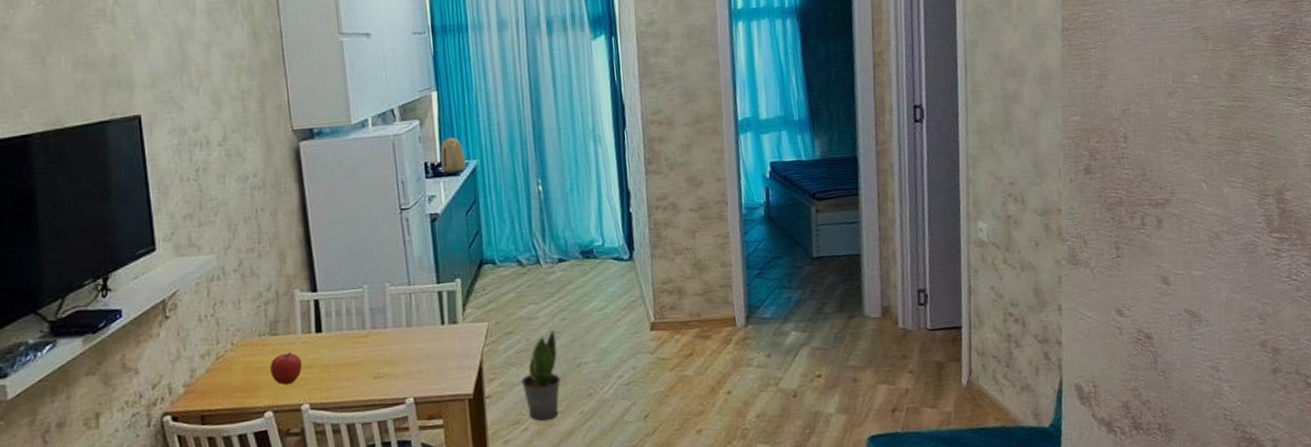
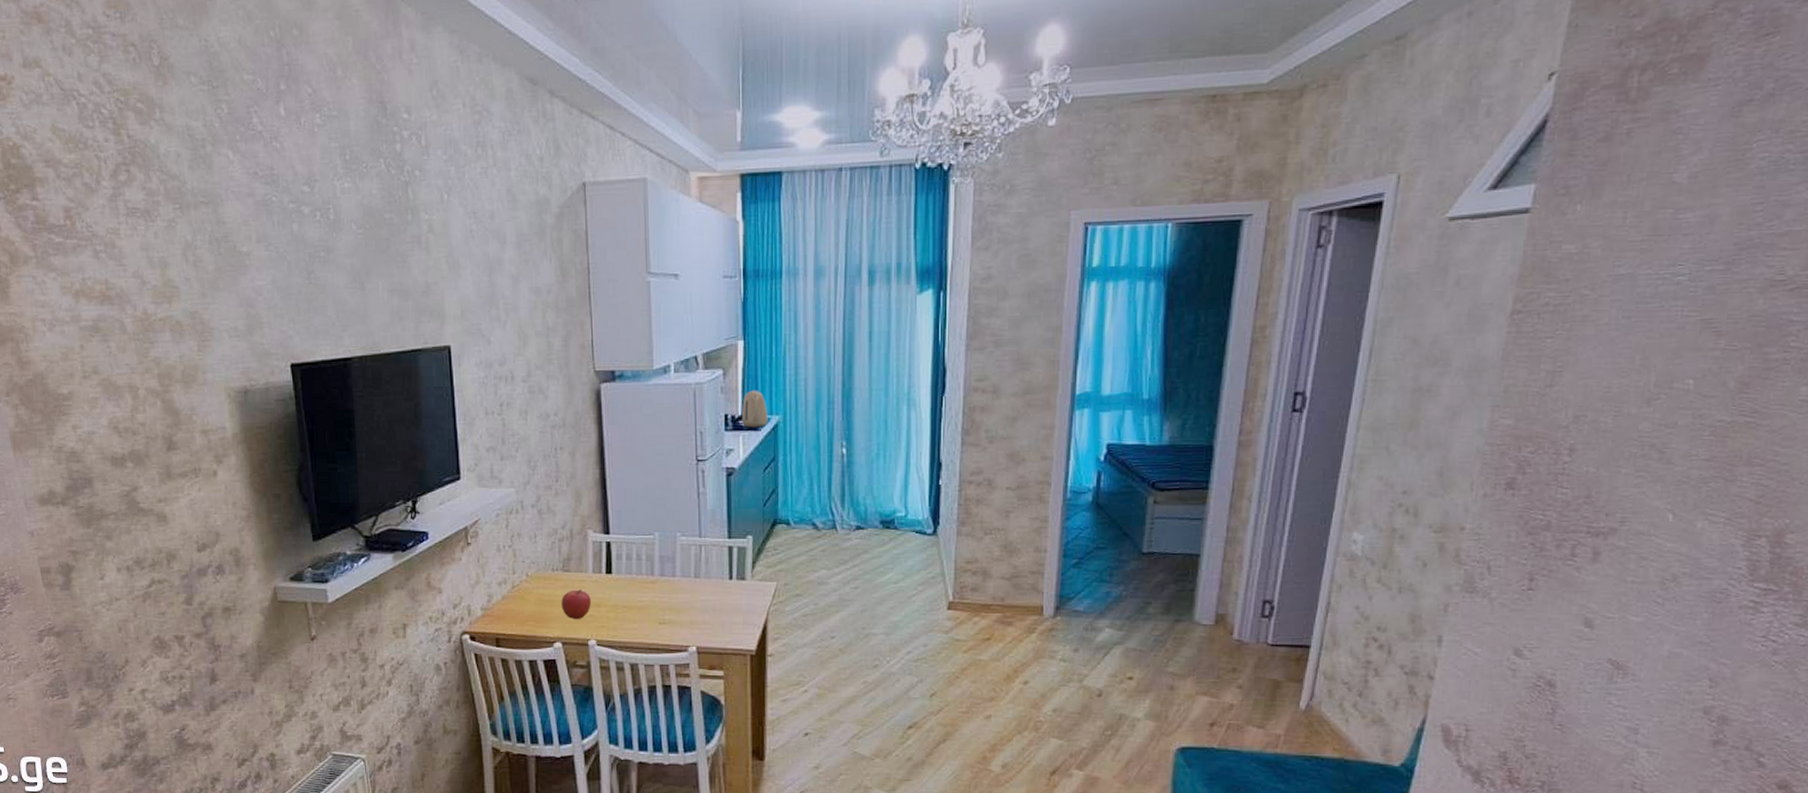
potted plant: present [521,330,560,421] -> none [805,598,846,685]

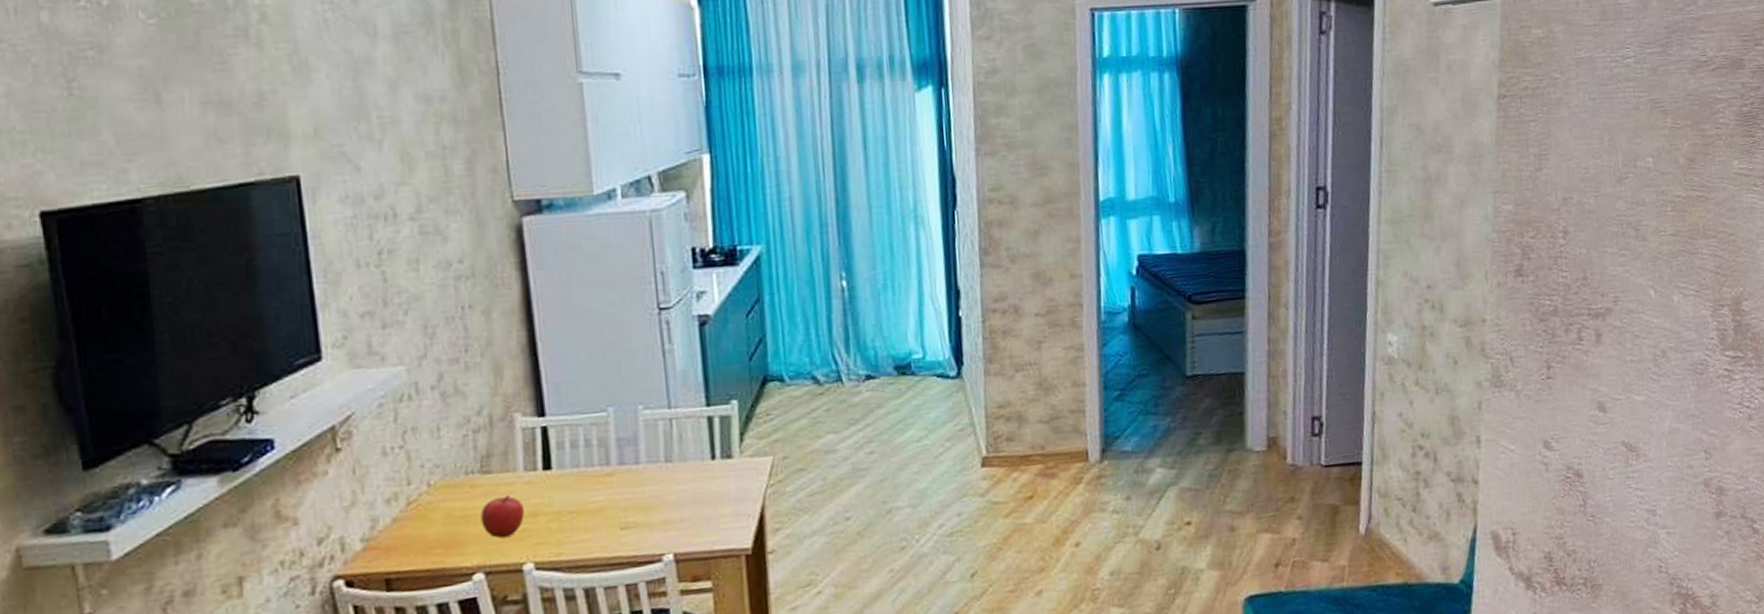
kettle: present [742,390,768,428] -> none [713,214,748,263]

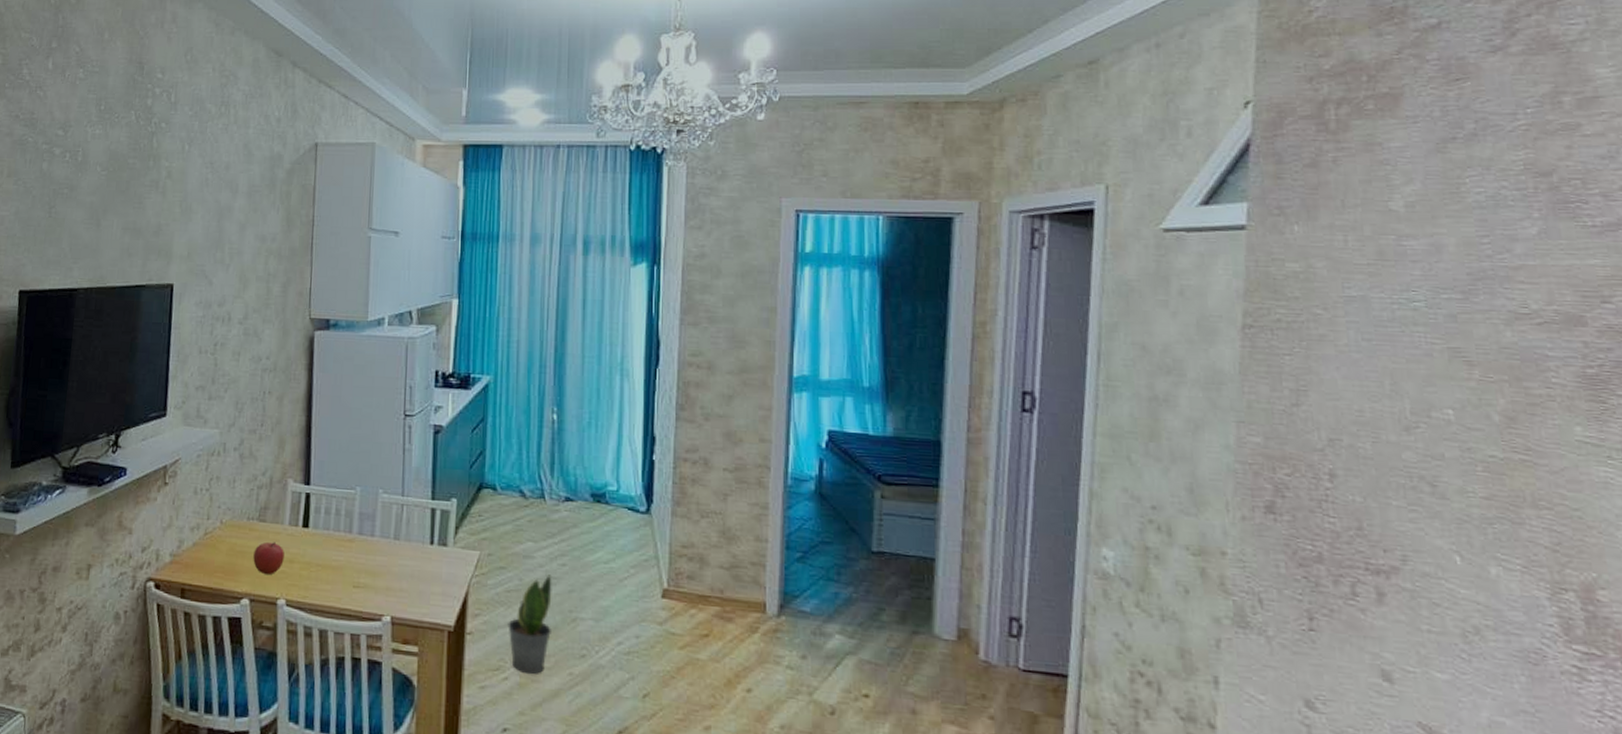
potted plant: none [815,467,865,582] -> present [508,575,552,674]

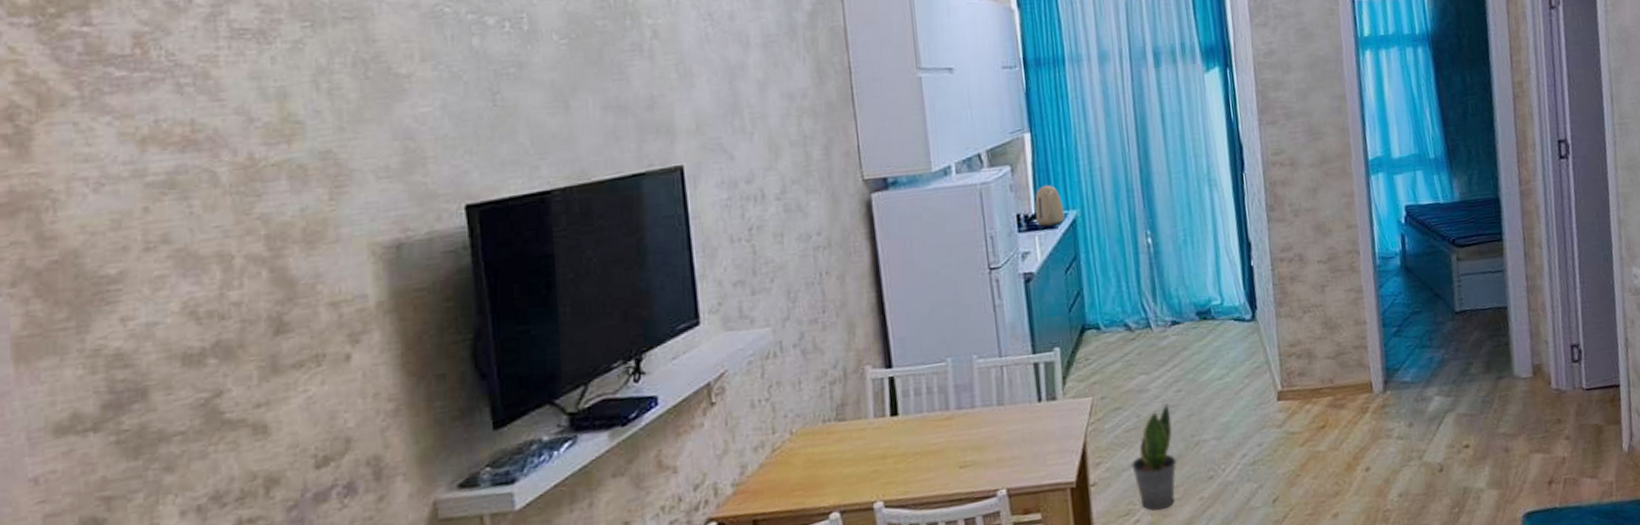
fruit: present [253,541,284,575] -> none [836,440,875,480]
kettle: none [453,348,479,387] -> present [1035,184,1065,227]

